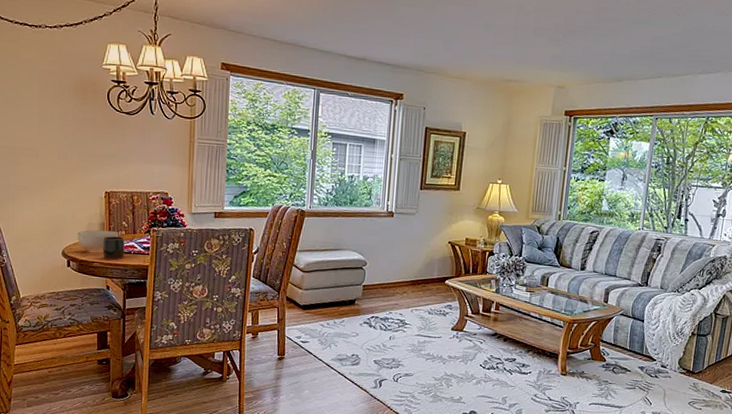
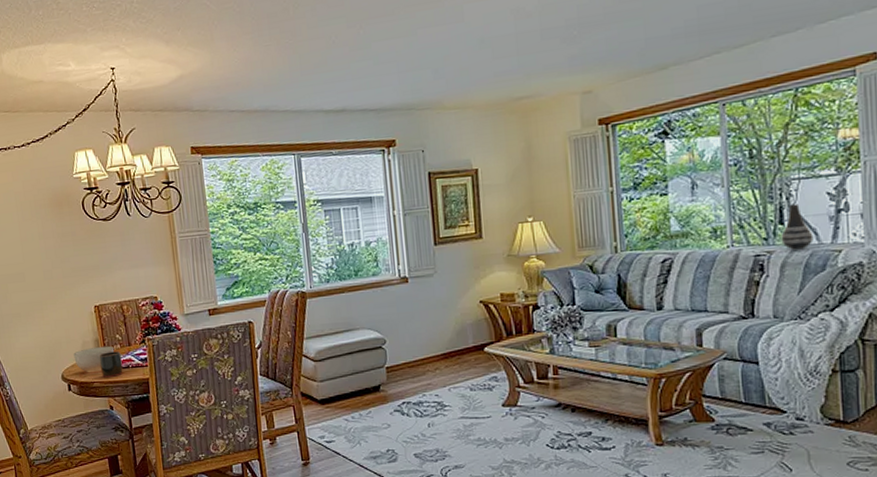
vase: none [676,204,699,240] -> present [781,203,814,250]

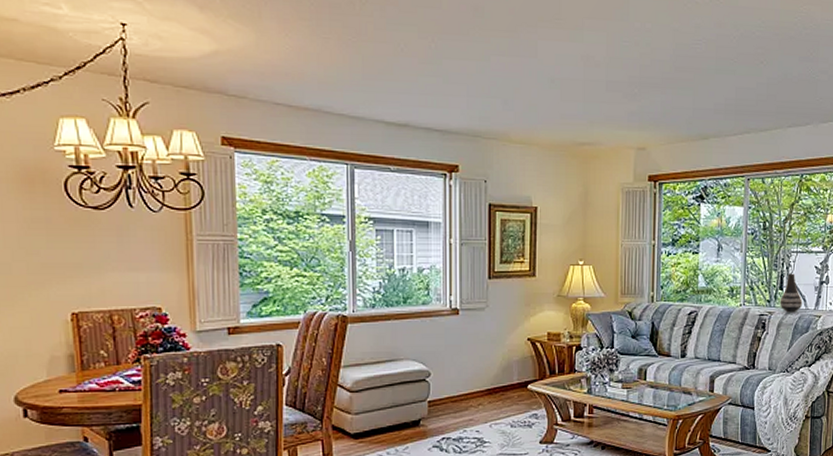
bowl: present [73,345,115,373] -> none [35,363,96,396]
mug: present [99,351,123,377] -> none [72,370,106,402]

